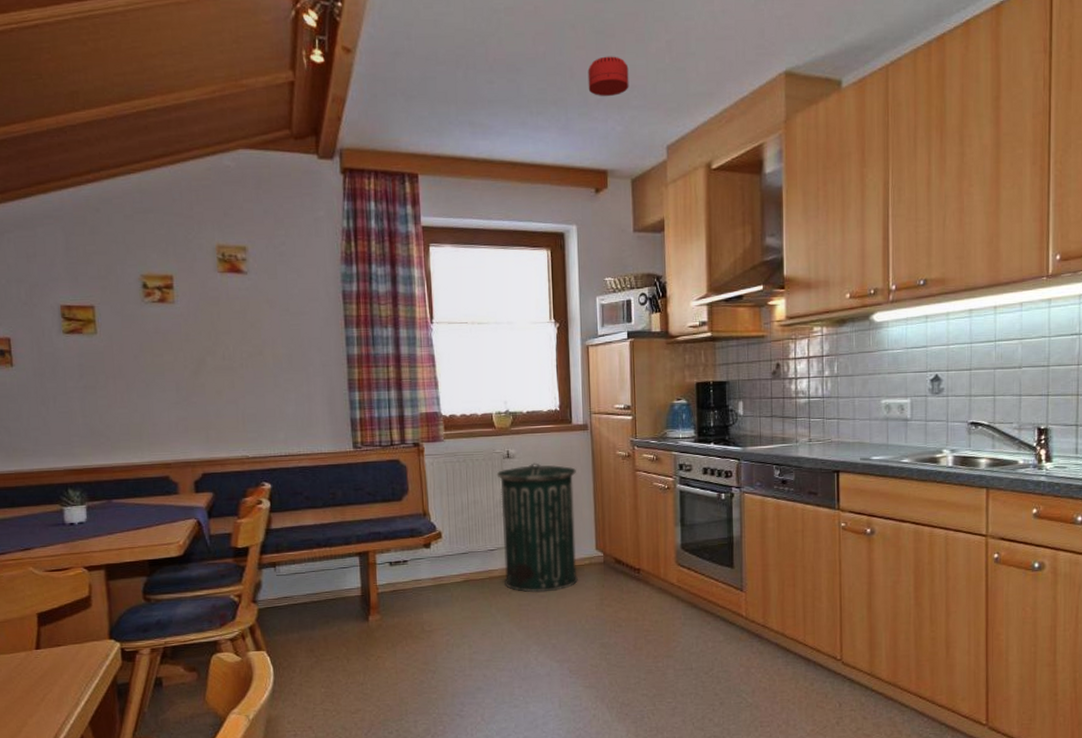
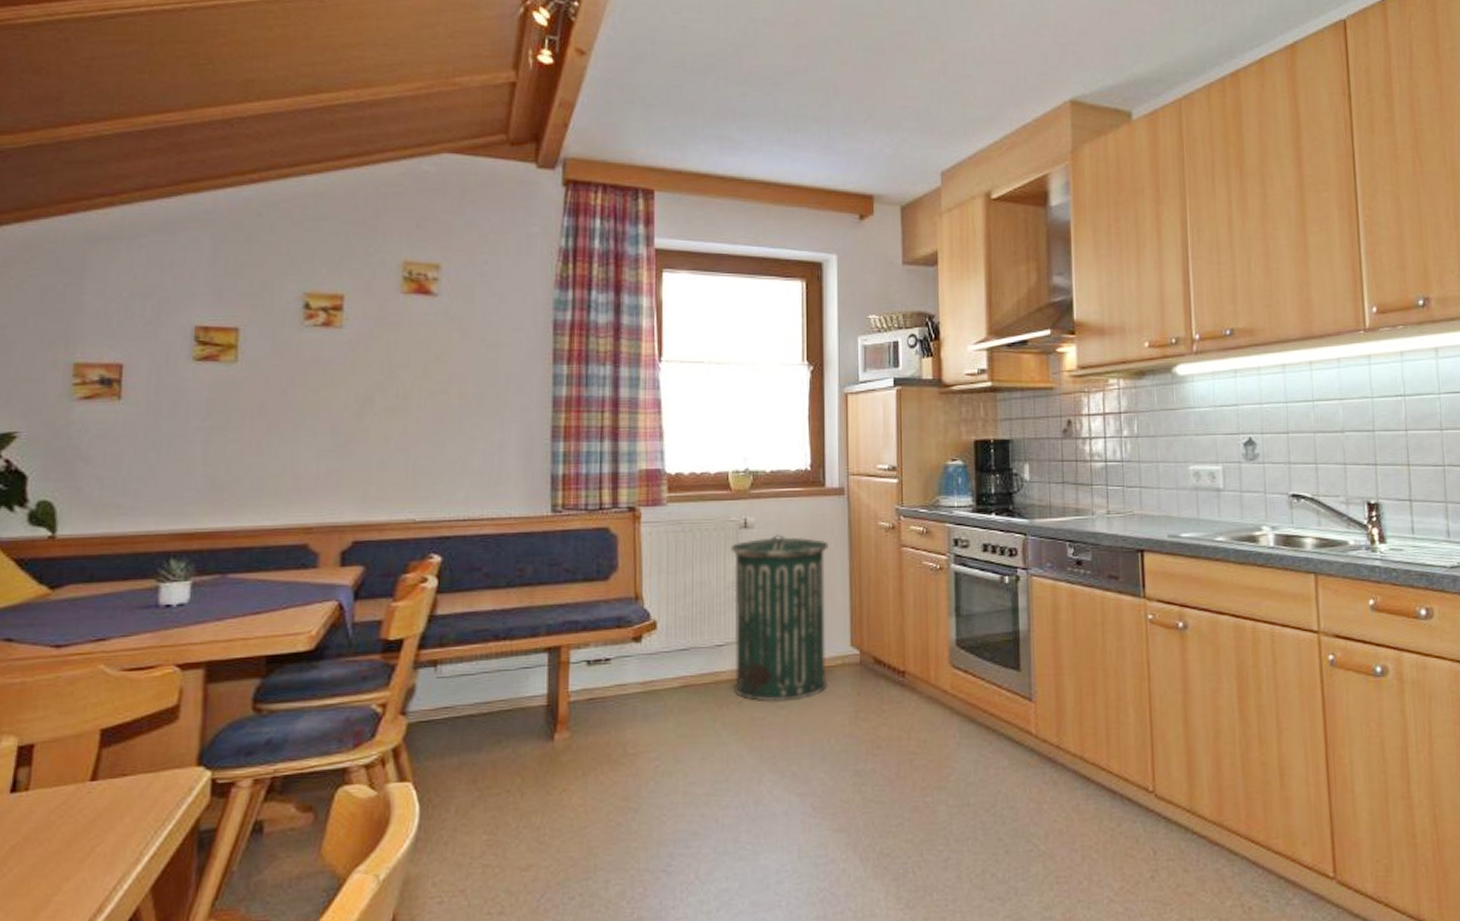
smoke detector: present [587,56,629,97] -> none [854,74,900,117]

